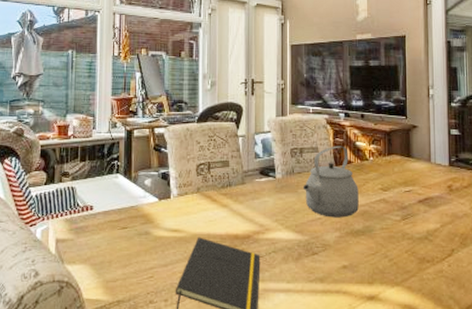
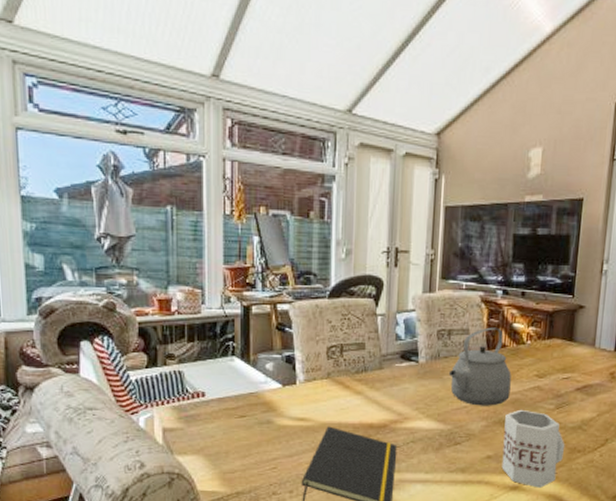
mug: none [356,220,415,298] -> present [501,409,565,488]

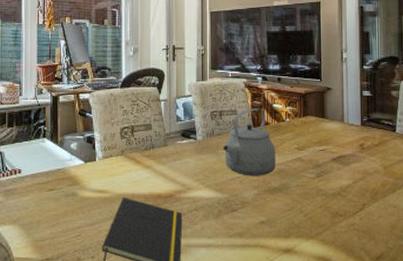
mug: present [501,409,565,488] -> none [274,178,328,250]

